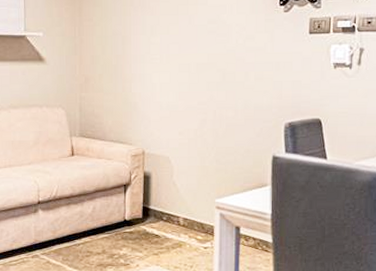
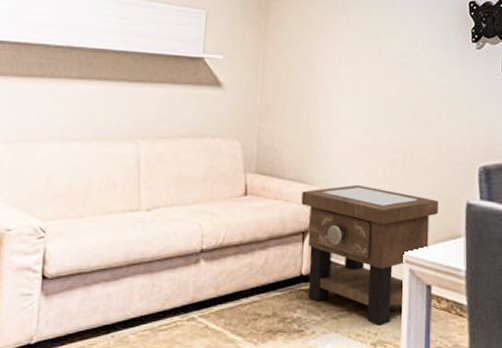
side table: none [122,143,246,260] -> present [301,184,438,326]

